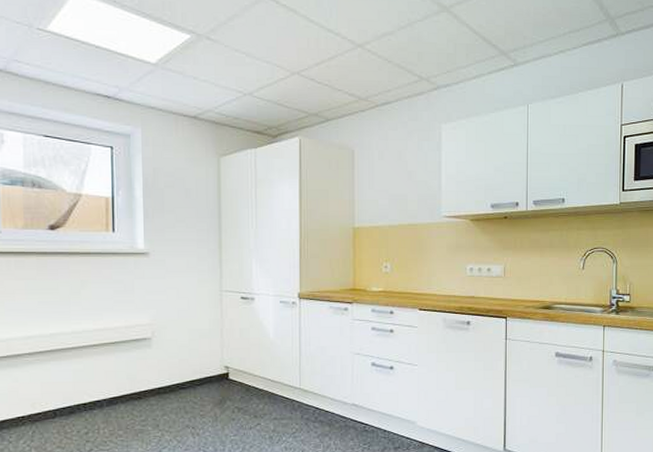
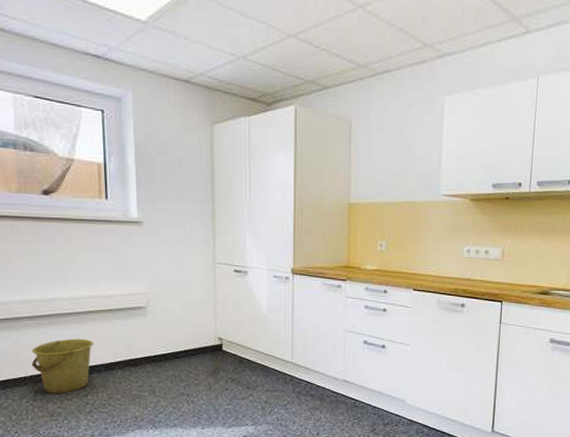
bucket: none [30,373,97,433] -> present [31,338,94,394]

